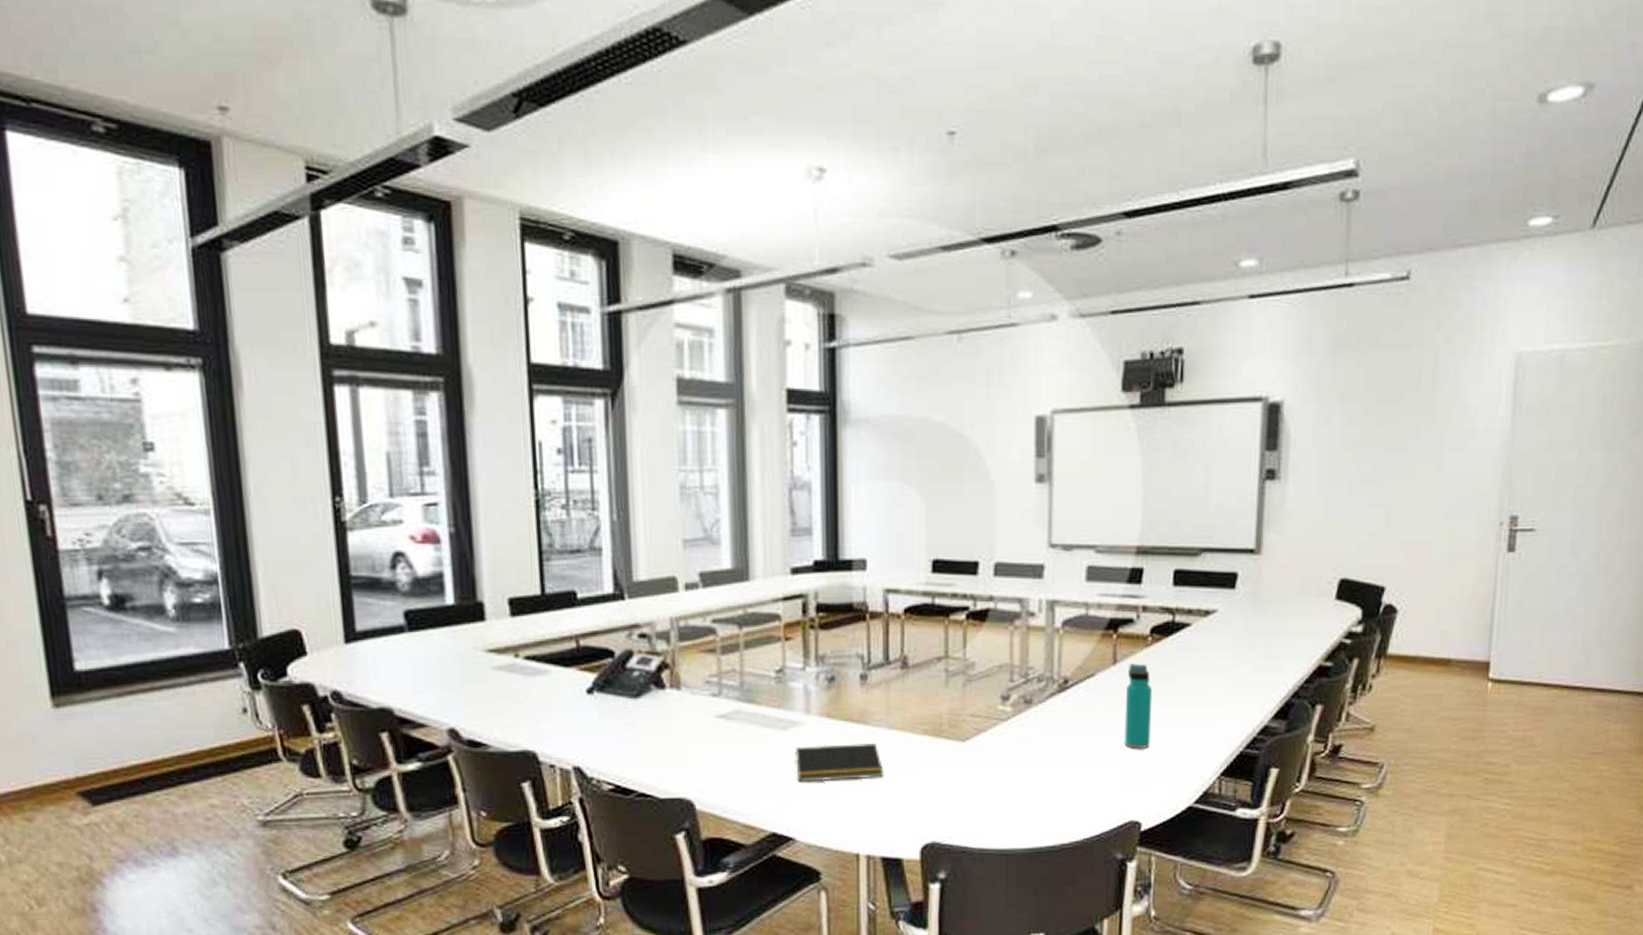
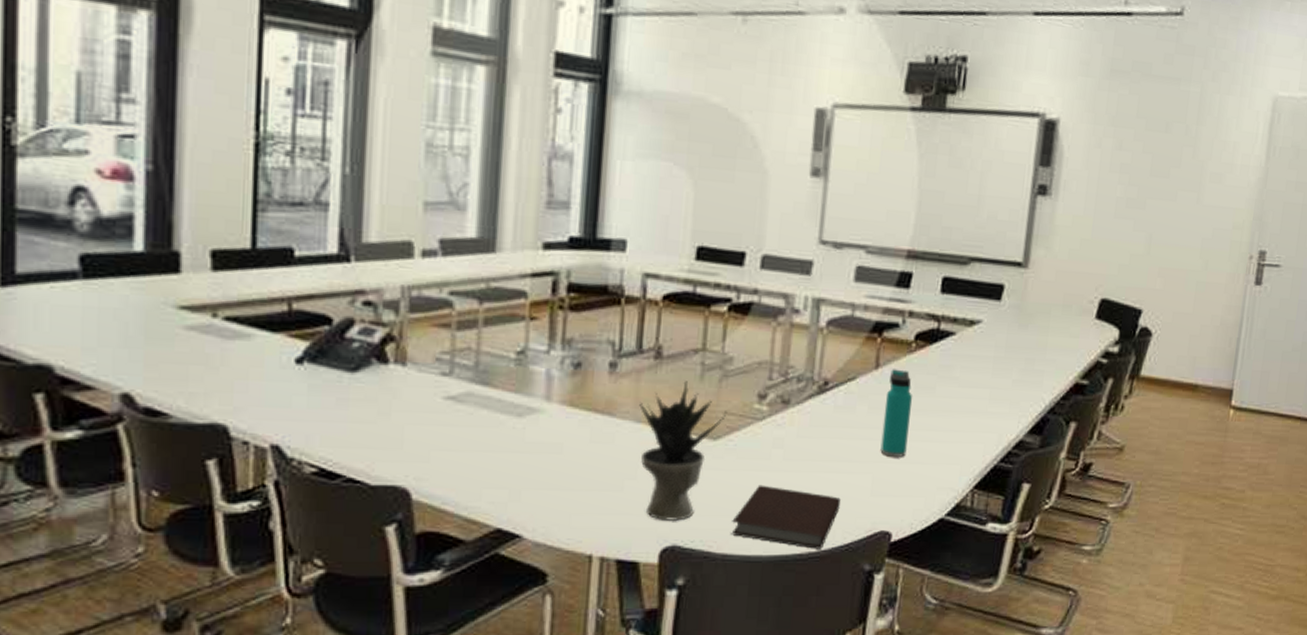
notepad: present [794,743,884,783] -> none [529,435,627,476]
potted plant: none [891,688,972,819] -> present [639,381,726,521]
notebook: none [986,781,1088,841] -> present [731,485,841,549]

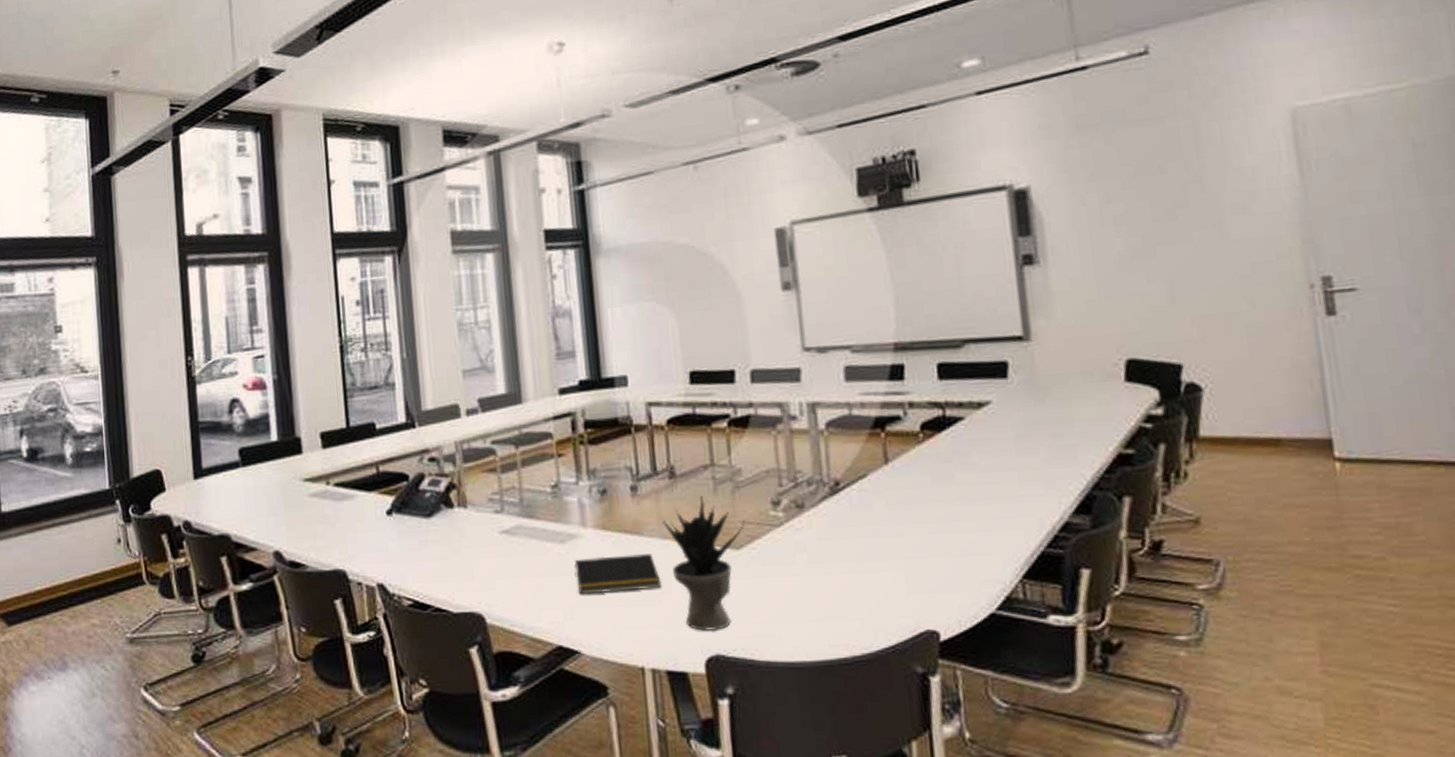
notepad: none [529,435,627,476] -> present [574,554,662,595]
notebook: present [731,485,841,549] -> none [769,590,877,653]
water bottle: present [880,369,913,457] -> none [902,461,937,552]

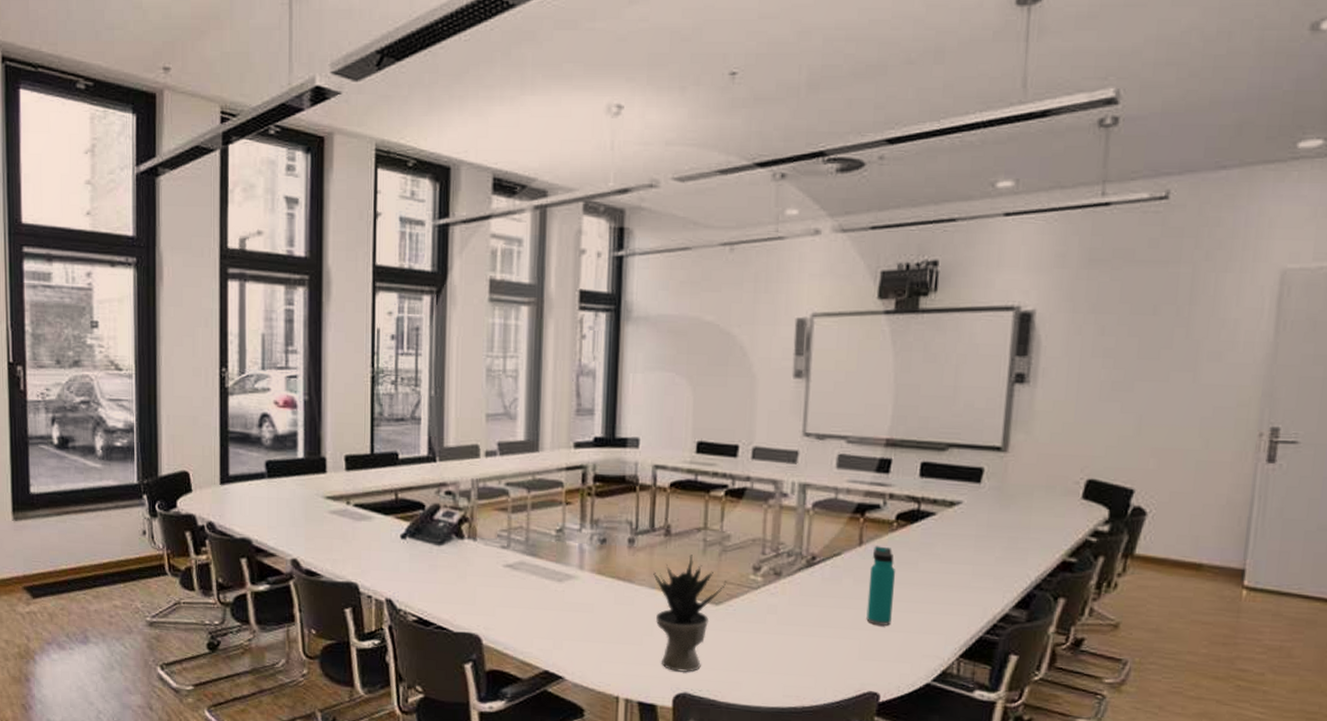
notepad: present [574,554,662,595] -> none [568,597,645,631]
water bottle: none [902,461,937,552] -> present [866,546,896,626]

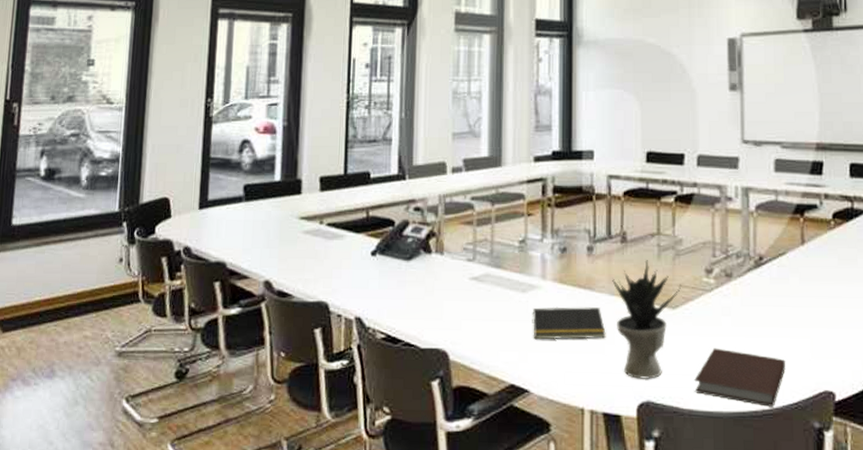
notepad: none [568,597,645,631] -> present [532,307,606,340]
notebook: none [733,645,830,704] -> present [694,348,785,407]
water bottle: present [866,546,896,626] -> none [813,244,839,322]

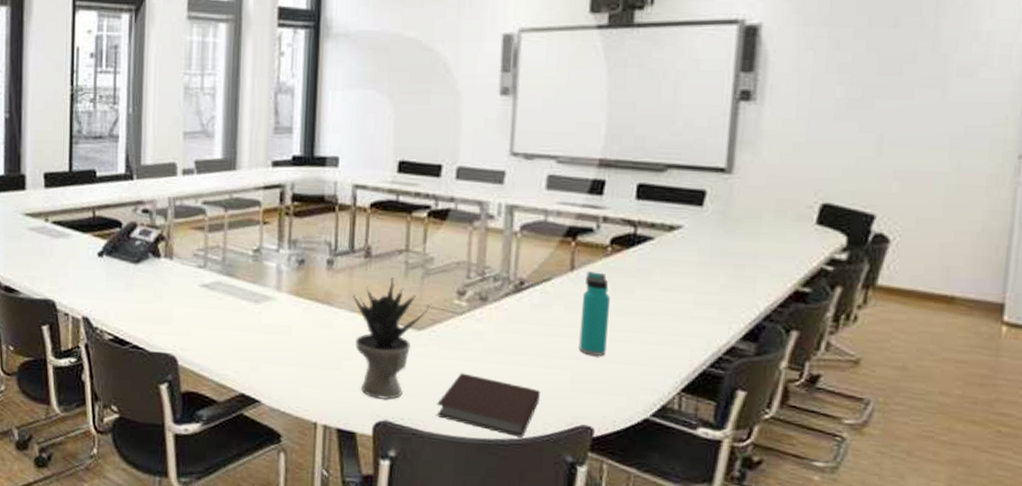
notepad: present [532,307,606,340] -> none [265,319,344,355]
water bottle: none [813,244,839,322] -> present [578,271,611,356]

